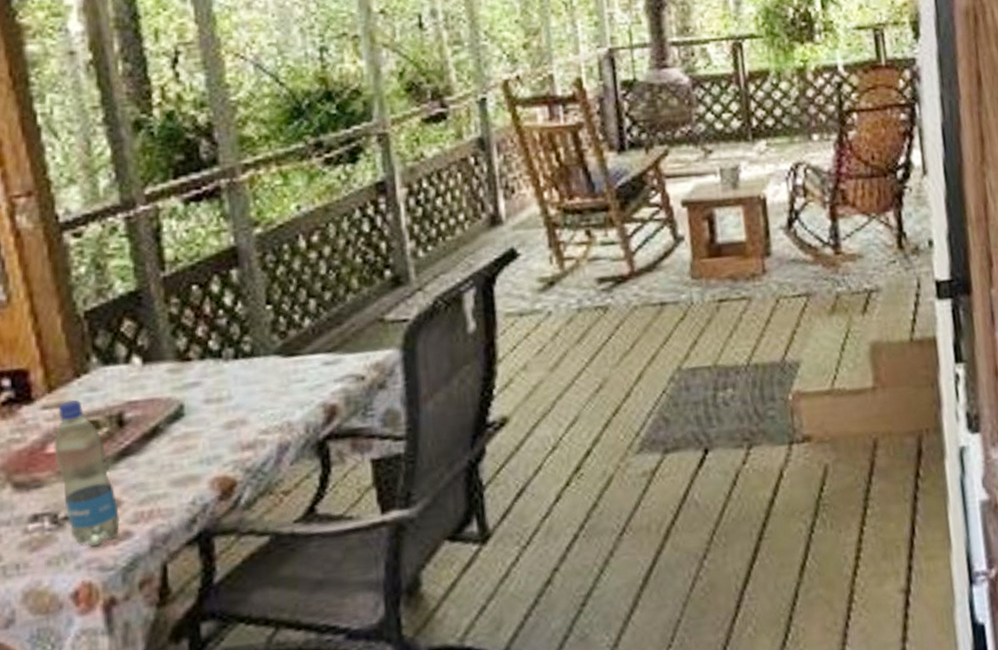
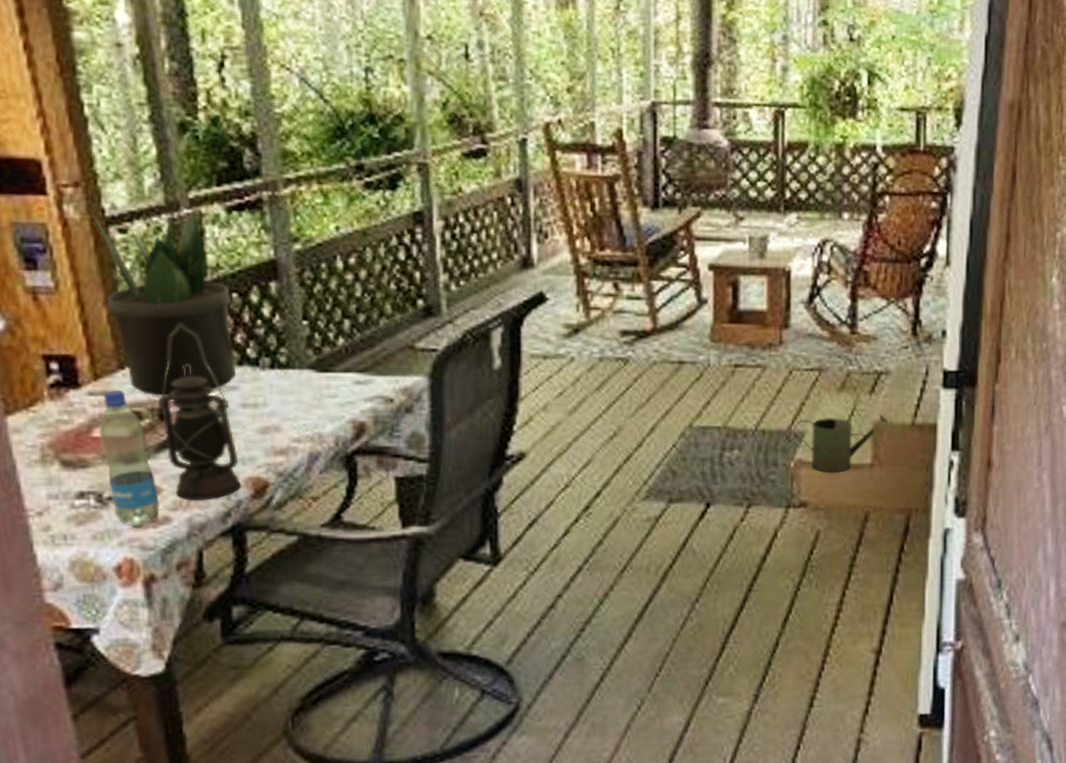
planter: none [43,202,199,401] -> present [90,206,237,396]
lantern: none [115,322,207,510] -> present [157,323,241,500]
watering can: none [787,332,887,402] -> present [793,412,889,473]

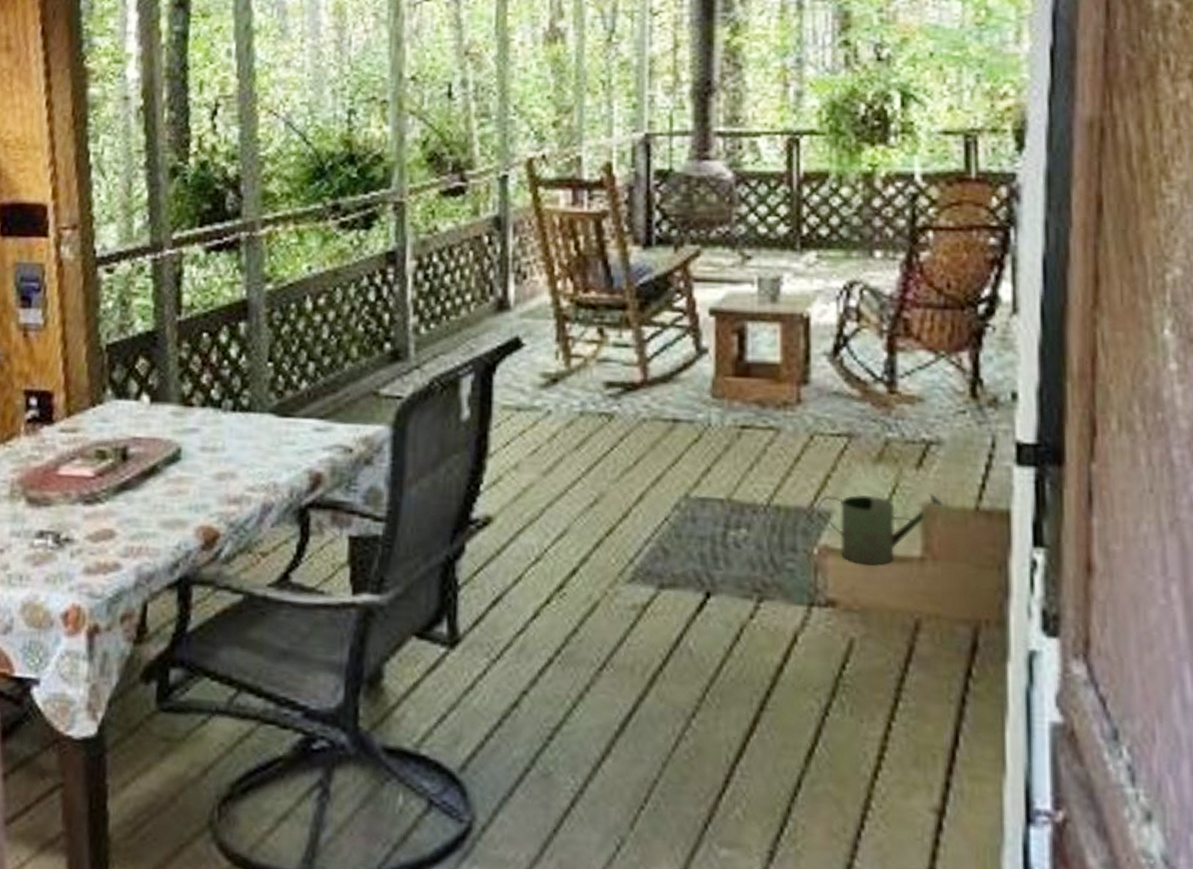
planter: present [90,206,237,396] -> none [83,247,201,436]
bottle: present [99,389,160,527] -> none [64,427,112,572]
lantern: present [157,323,241,500] -> none [121,362,193,548]

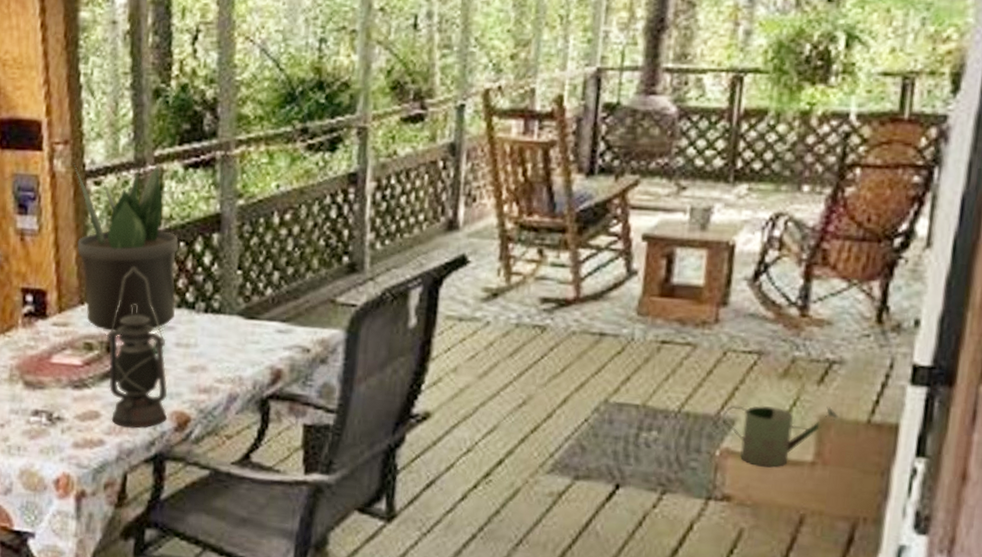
planter: none [83,247,201,436] -> present [74,163,178,331]
lantern: none [121,362,193,548] -> present [106,266,168,428]

